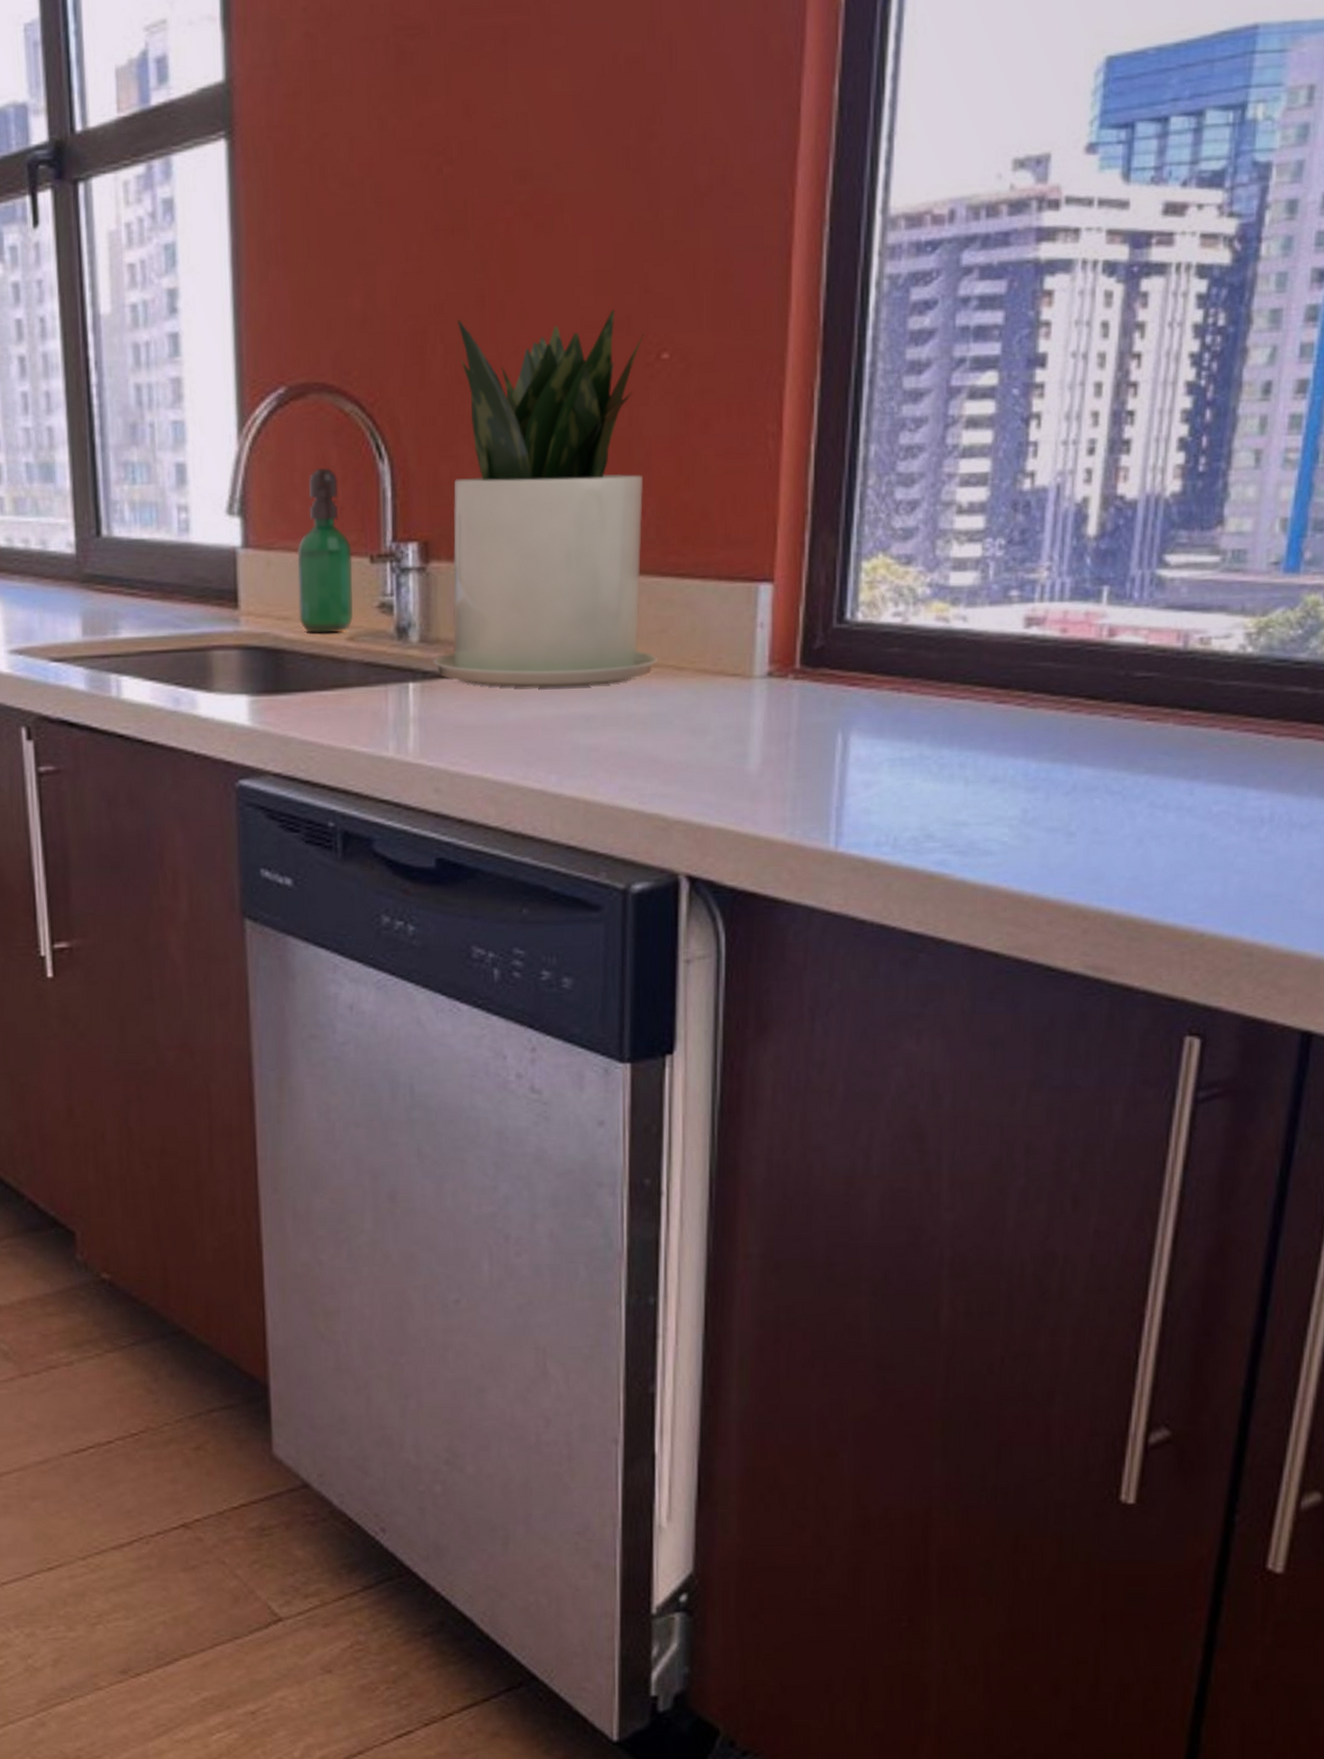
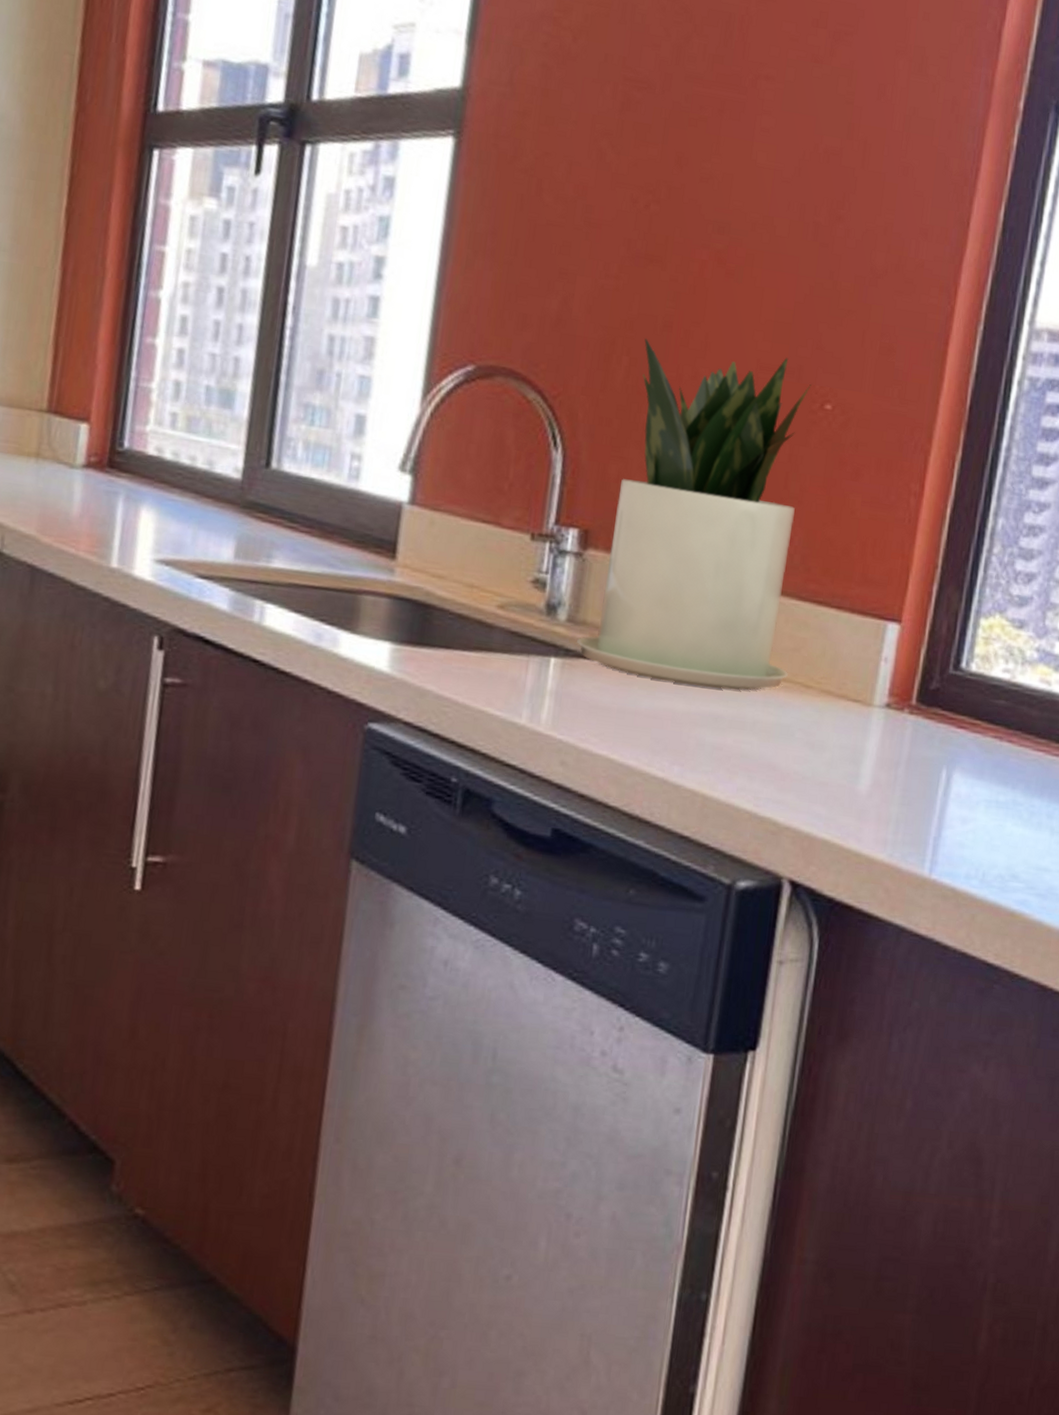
soap dispenser: present [297,468,353,632] -> none [453,445,515,599]

